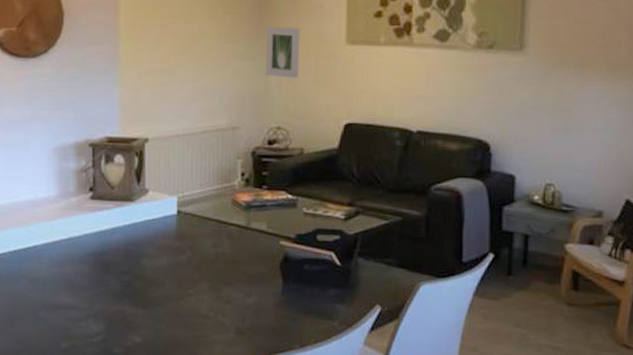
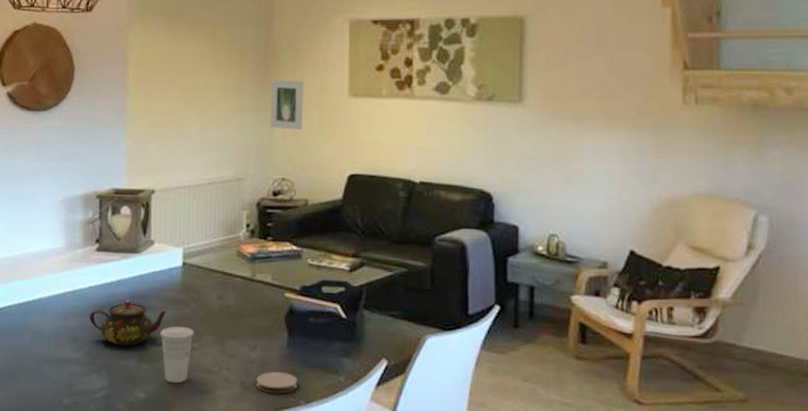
teapot: none [84,247,162,292] -> present [89,300,167,346]
cup: none [155,273,190,329] -> present [160,327,194,384]
coaster: none [251,317,292,339] -> present [256,372,297,394]

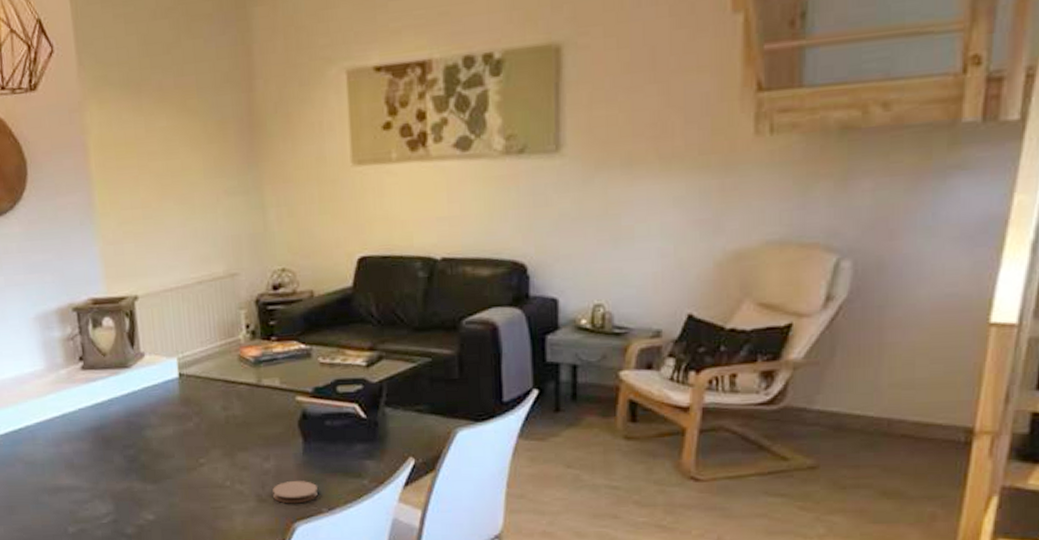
teapot: present [89,300,167,346] -> none [83,419,167,468]
cup: present [160,327,194,384] -> none [163,443,200,502]
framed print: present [270,80,304,130] -> none [259,151,301,212]

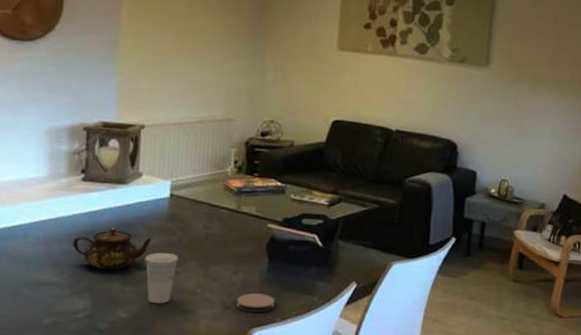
teapot: none [83,419,167,468] -> present [72,228,152,270]
cup: none [163,443,200,502] -> present [145,253,179,304]

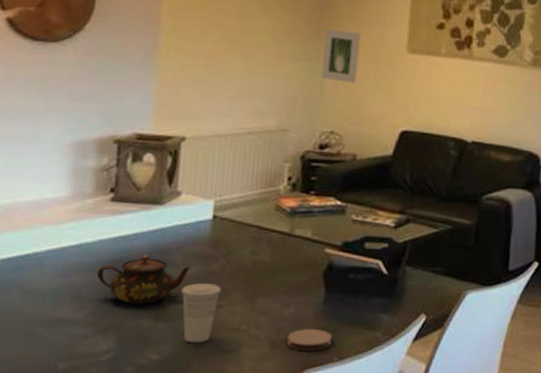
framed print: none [261,29,296,77] -> present [321,29,361,83]

